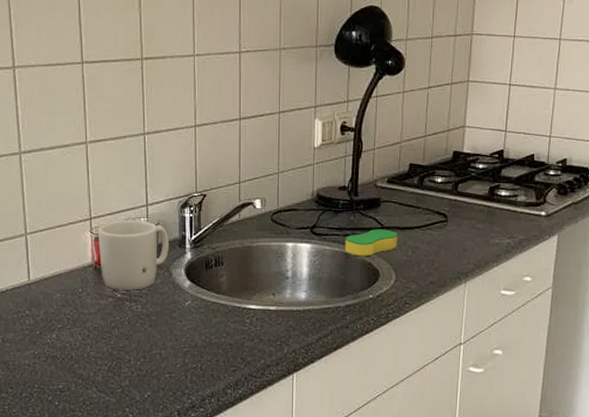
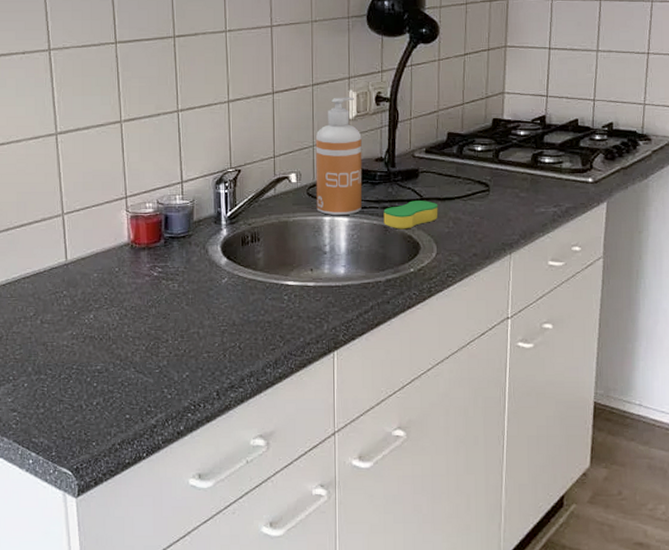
mug: present [98,219,170,290] -> none [134,197,206,269]
soap dispenser: none [280,125,326,242] -> present [315,97,362,216]

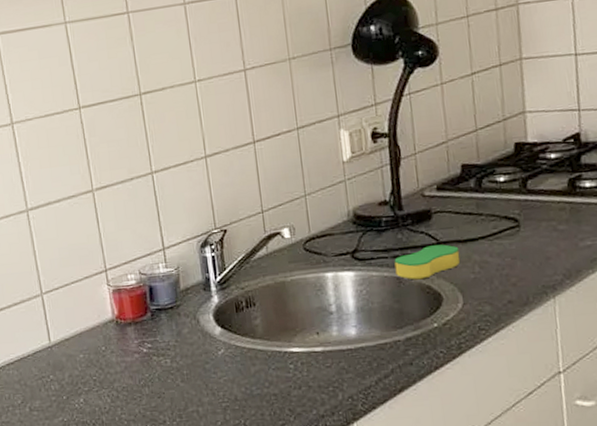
soap dispenser: present [315,97,362,216] -> none [306,136,369,271]

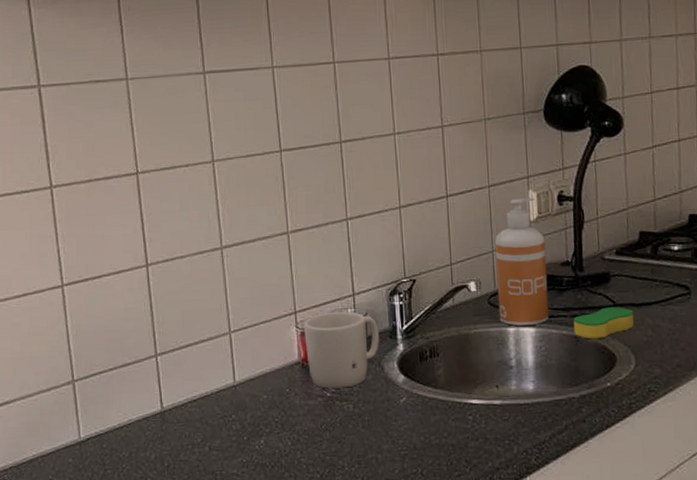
mug: none [115,266,194,345] -> present [304,311,380,389]
soap dispenser: none [306,136,369,271] -> present [494,197,549,327]

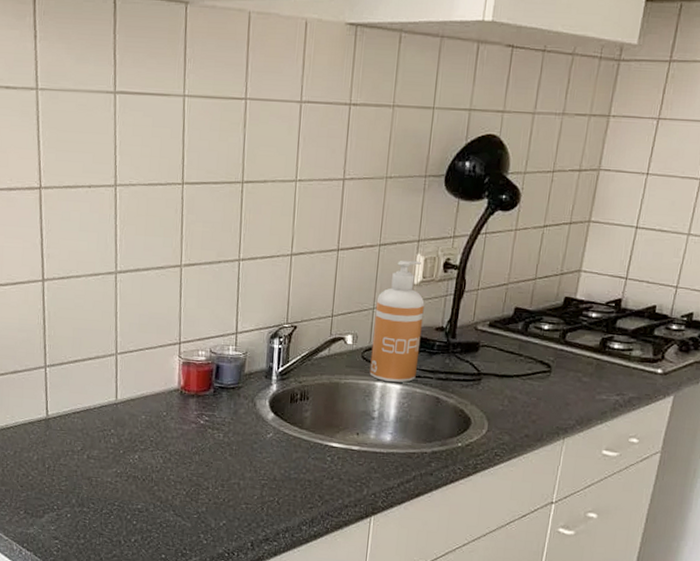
mug: present [304,311,380,389] -> none [186,346,256,418]
sponge: present [573,307,635,340] -> none [436,374,495,403]

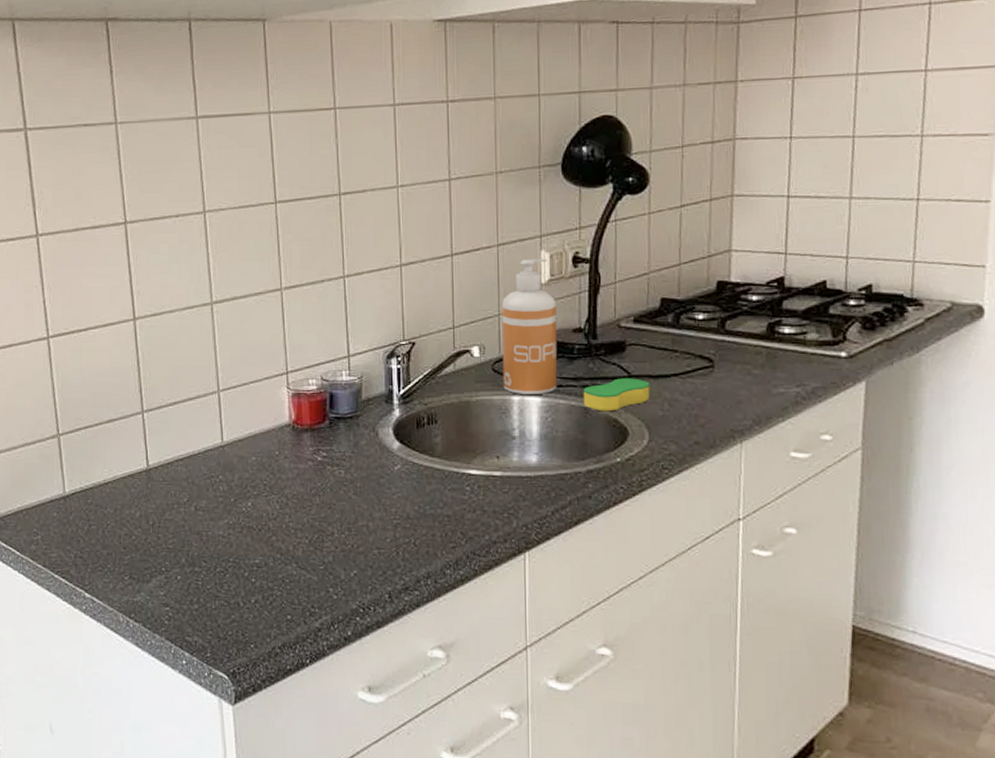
sponge: none [436,374,495,403] -> present [583,378,650,412]

